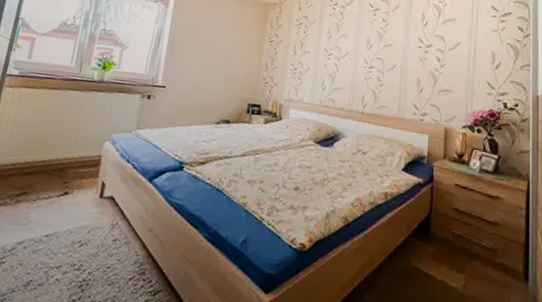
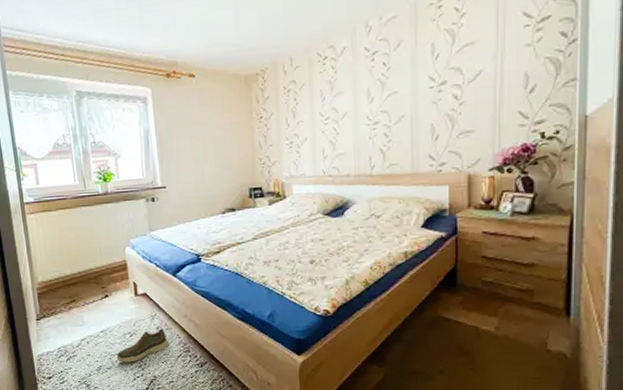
shoe: none [54,241,123,280] -> present [116,328,169,363]

